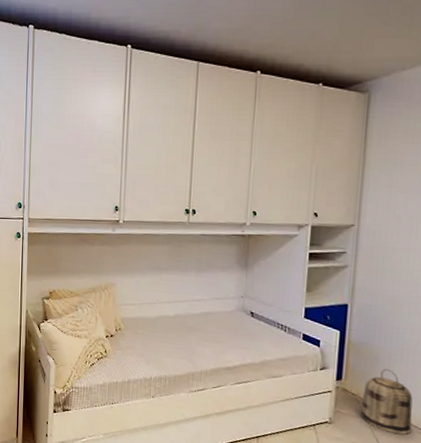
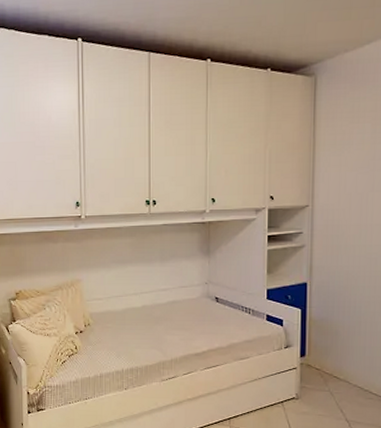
basket: present [360,369,413,435] -> none [324,342,374,404]

